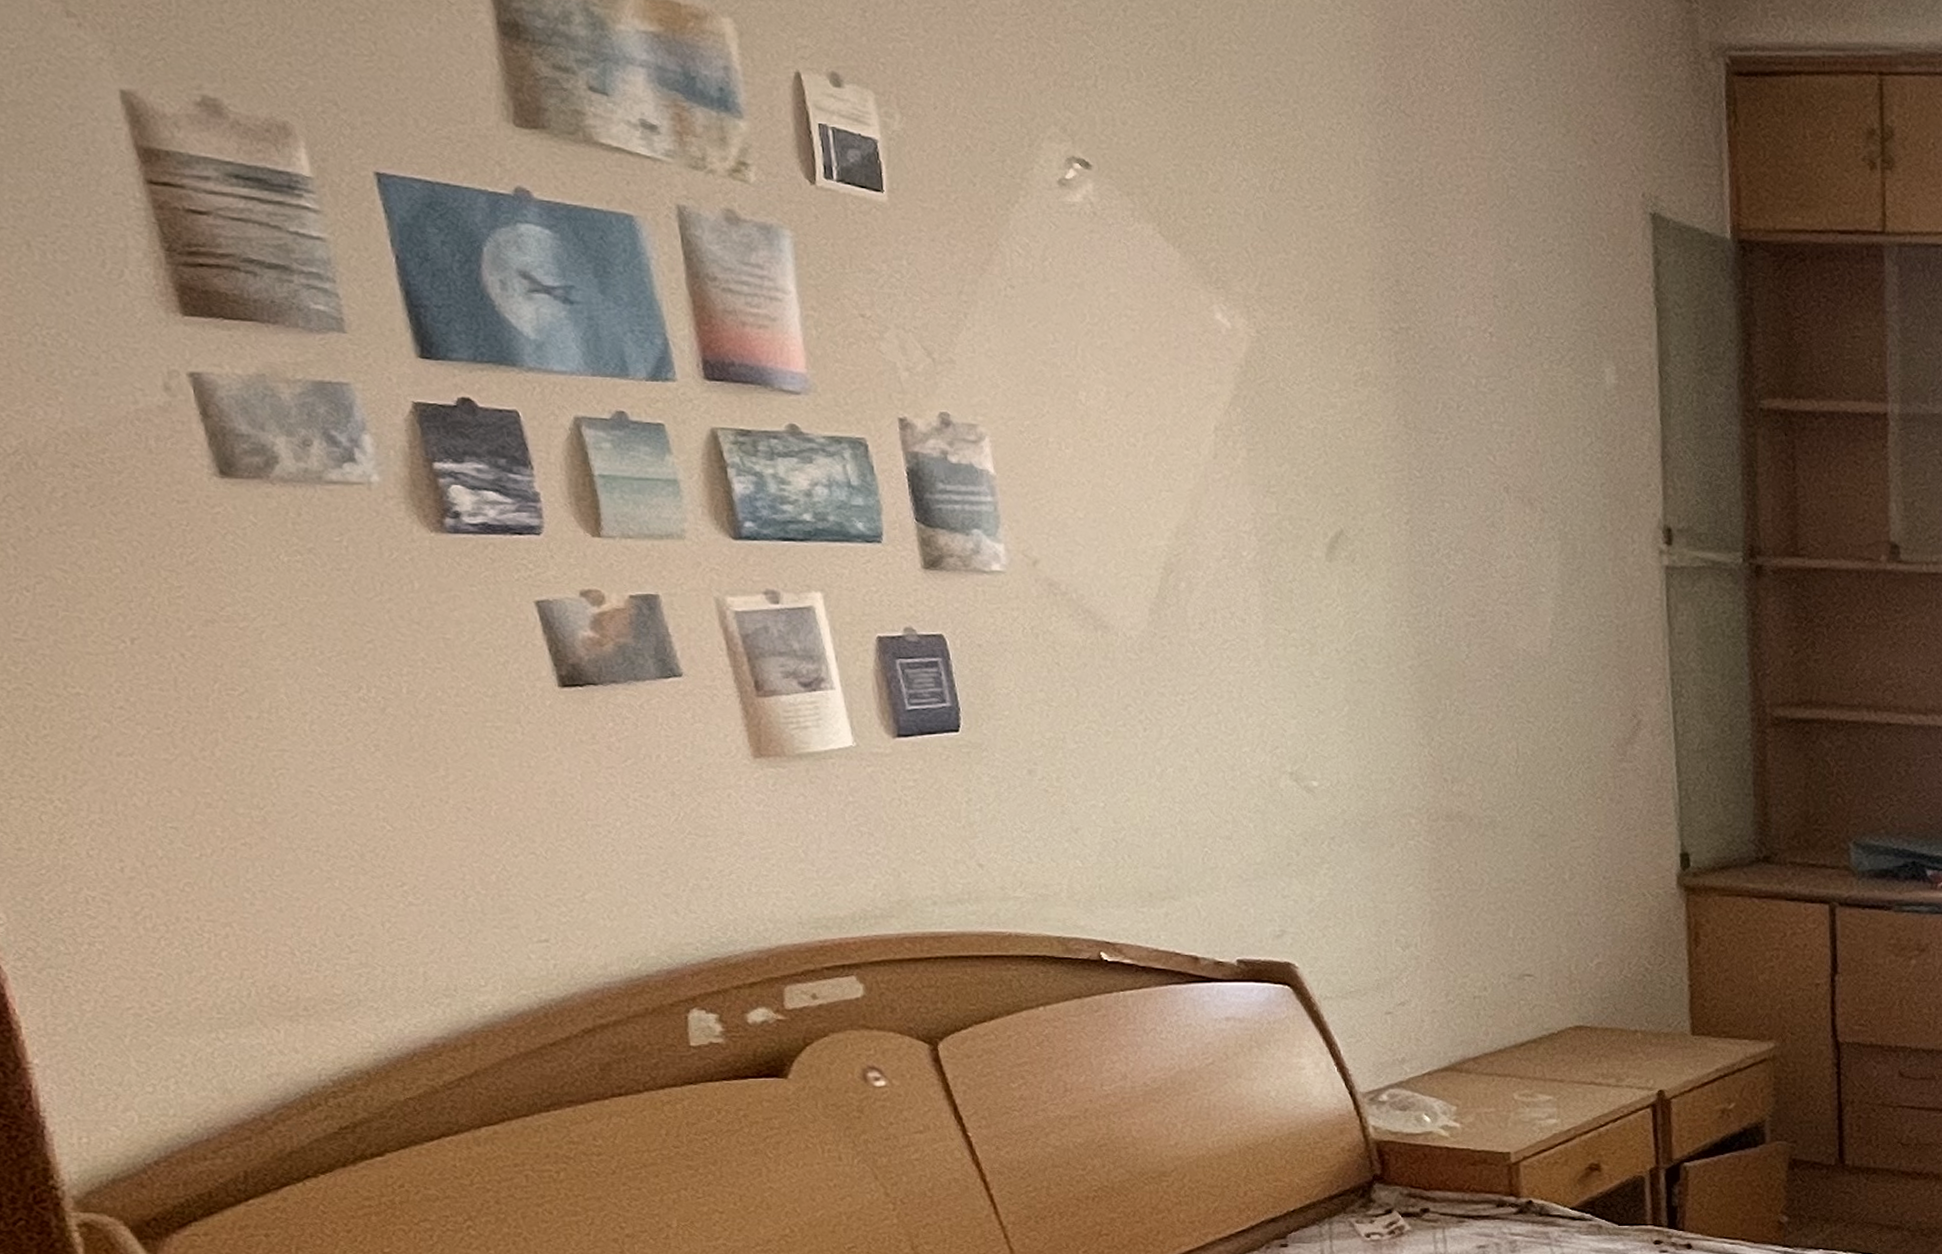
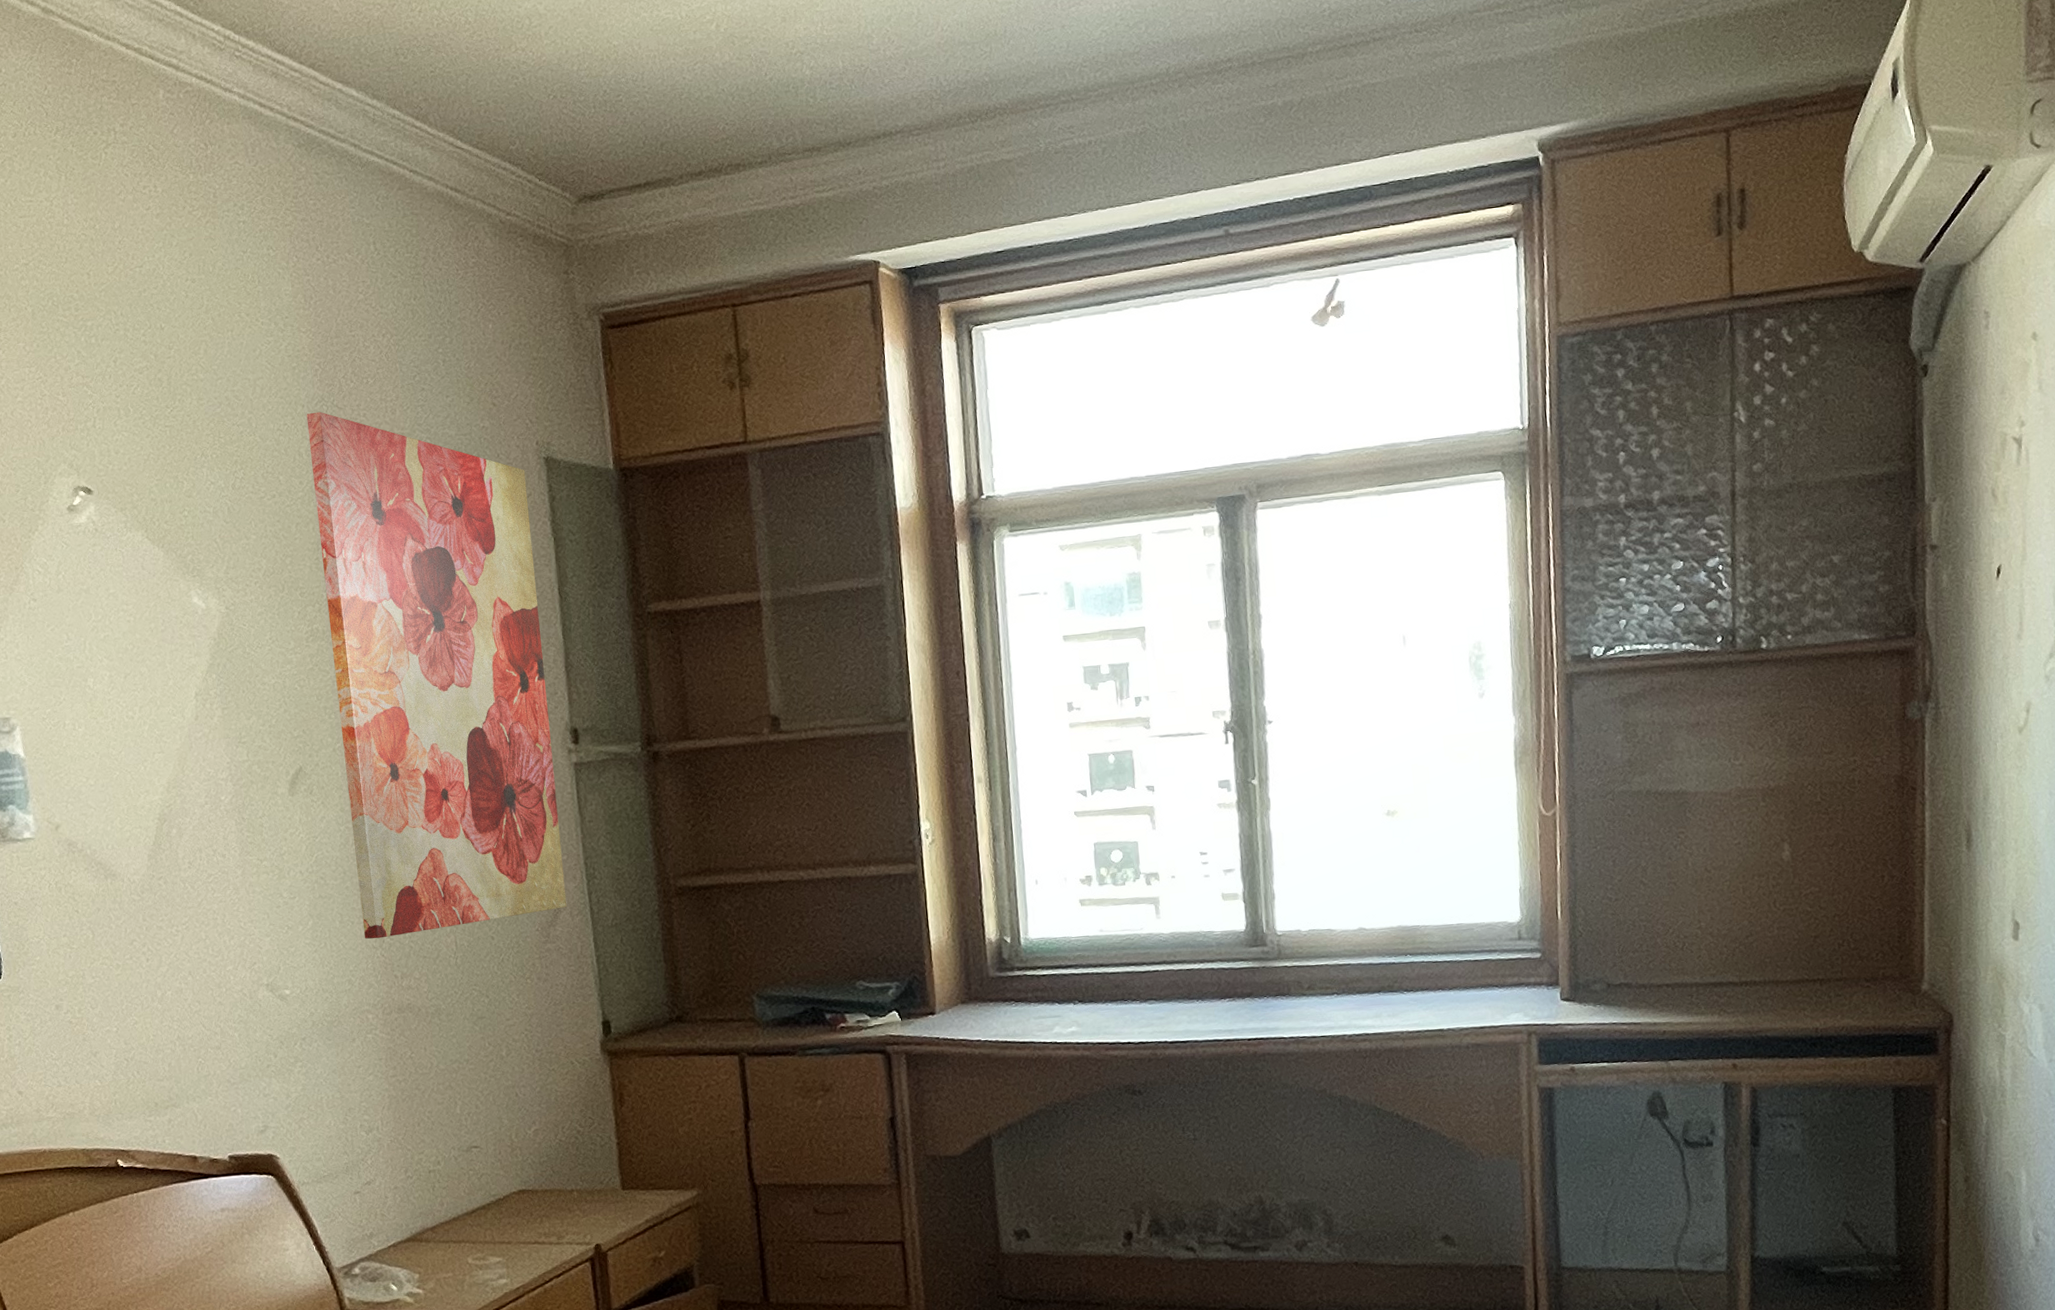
wall art: none [1365,114,1648,736] -> present [306,411,567,939]

